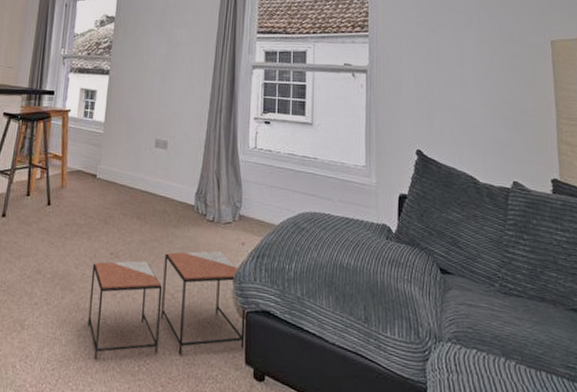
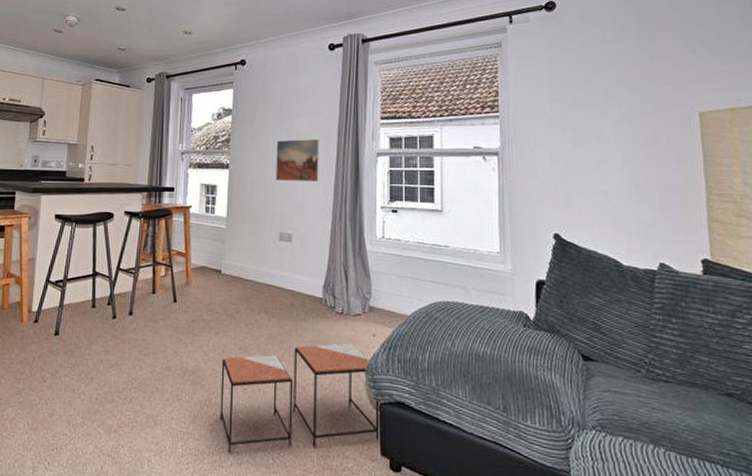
wall art: none [154,49,198,91] -> present [276,139,319,181]

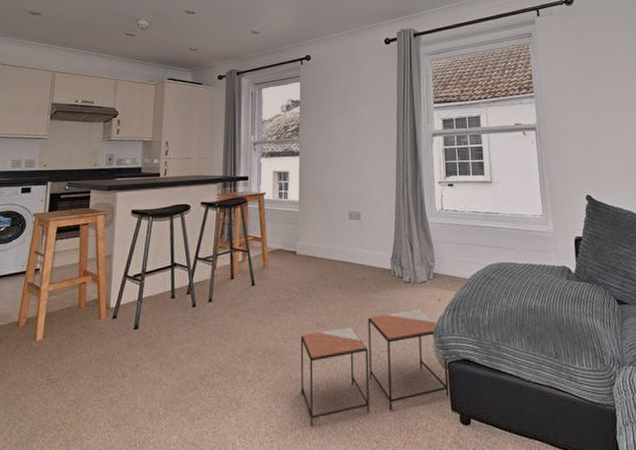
wall art: present [276,139,319,181] -> none [342,124,382,164]

